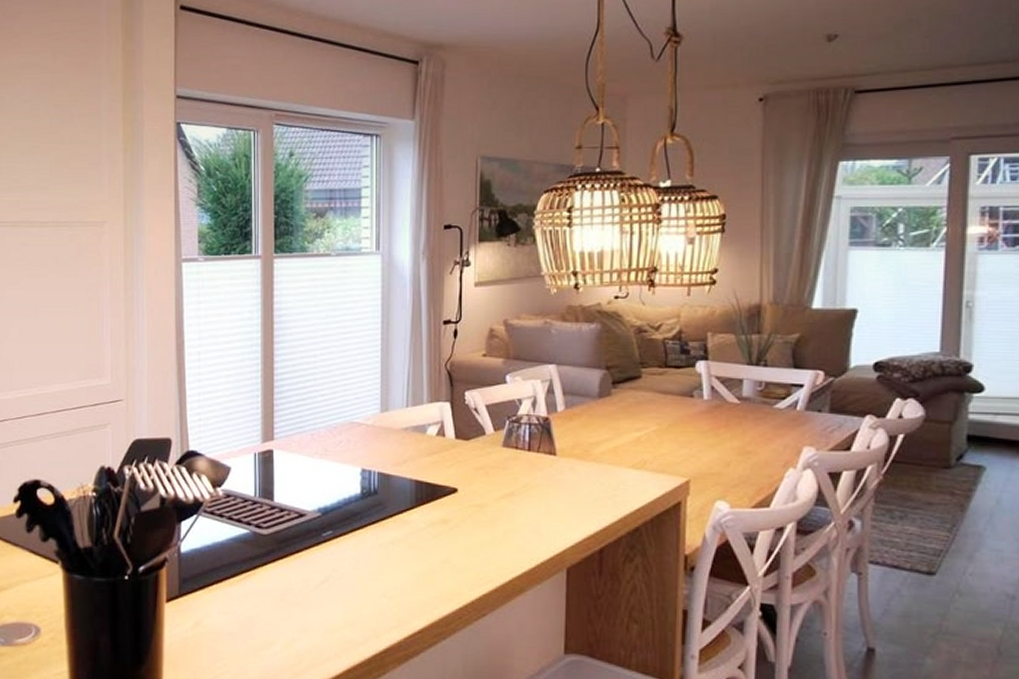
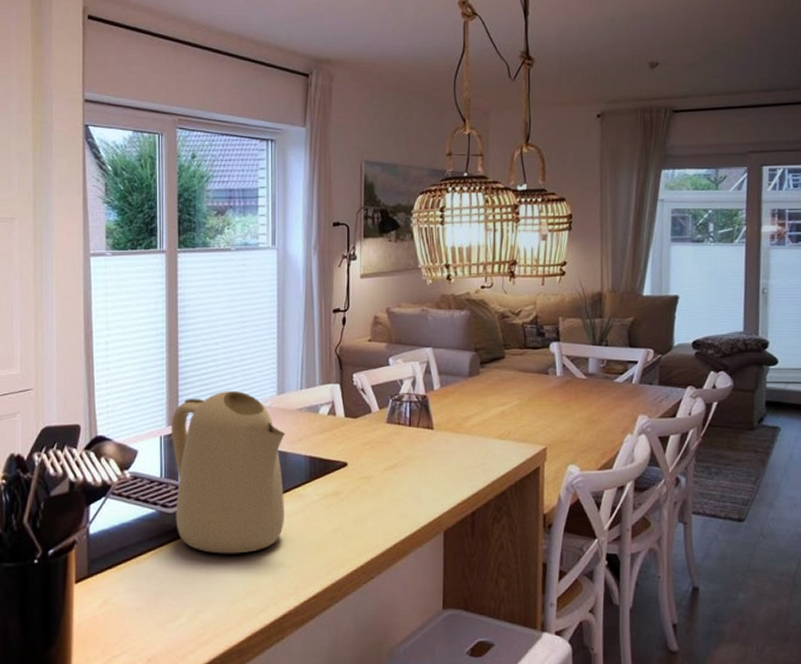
kettle: none [265,407,389,581] -> present [171,391,285,554]

